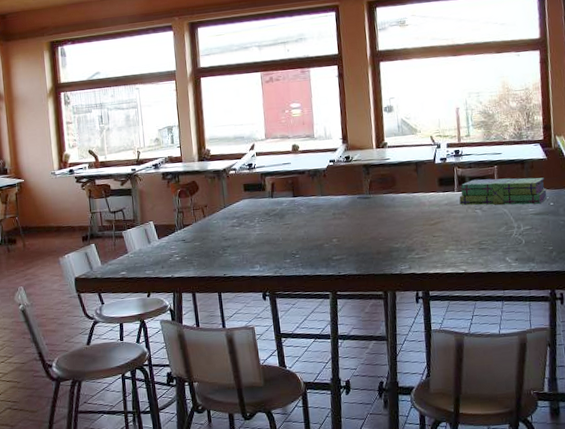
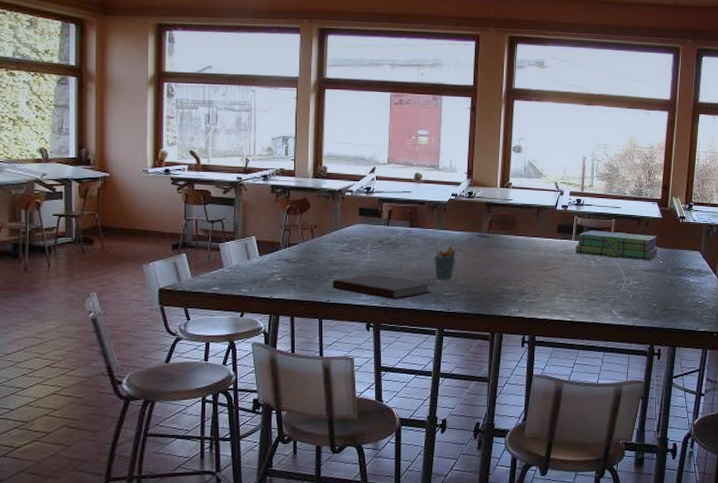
notebook: none [226,244,322,268] -> present [332,273,433,300]
pen holder: none [317,209,341,244] -> present [433,243,456,279]

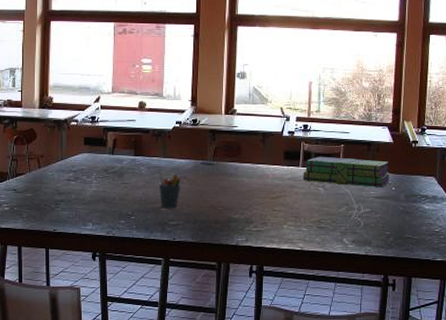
notebook: present [332,273,433,300] -> none [58,203,158,229]

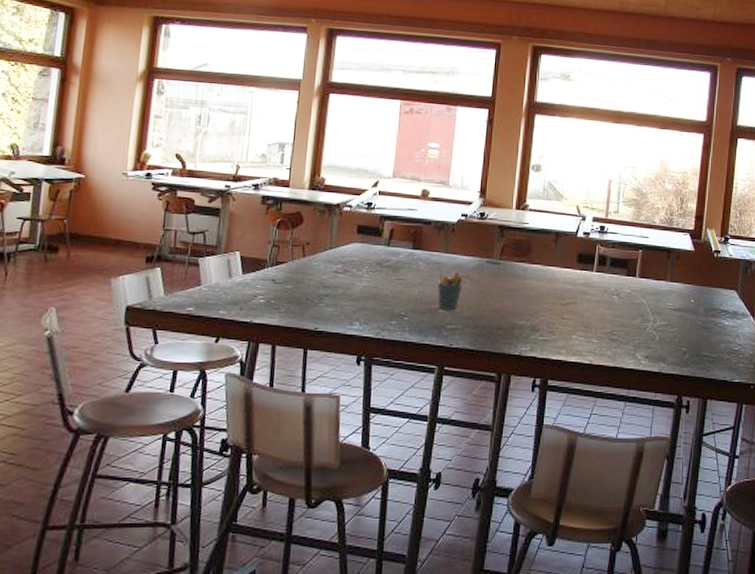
stack of books: present [303,156,391,188] -> none [596,261,690,300]

